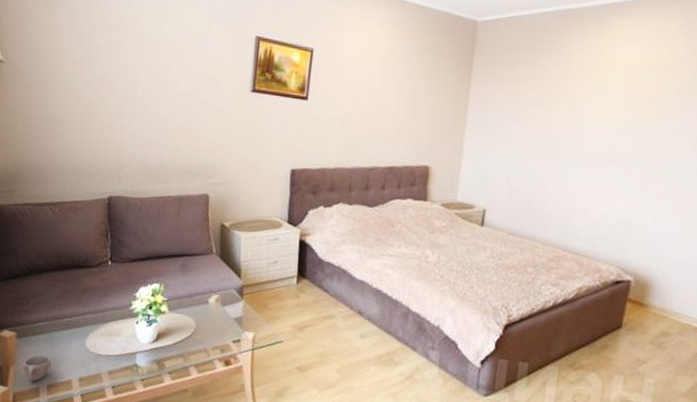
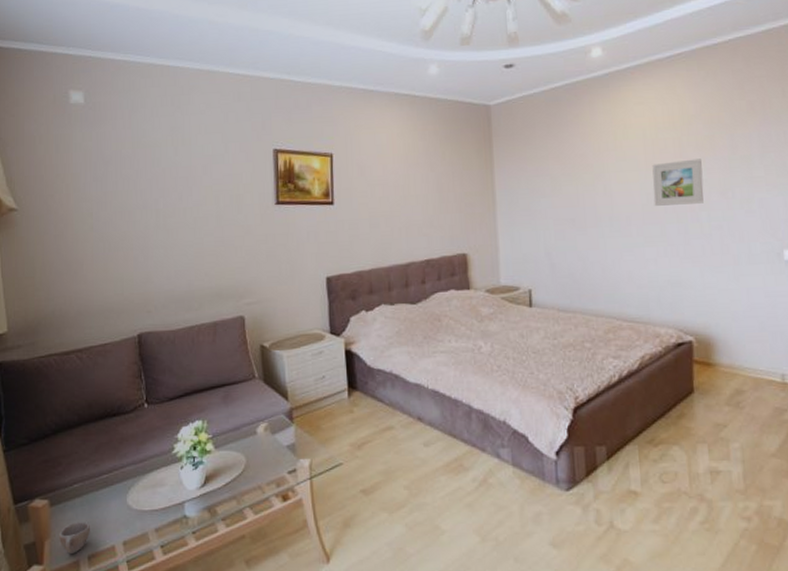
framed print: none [622,104,680,151] -> present [652,158,704,206]

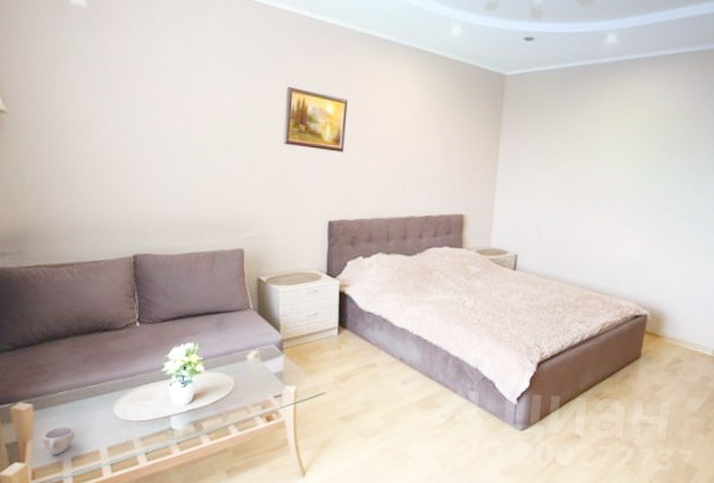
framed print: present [652,158,704,206] -> none [637,153,685,196]

